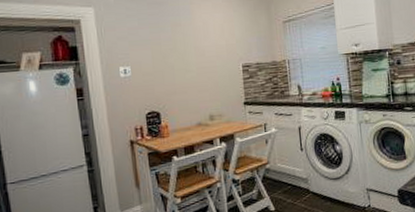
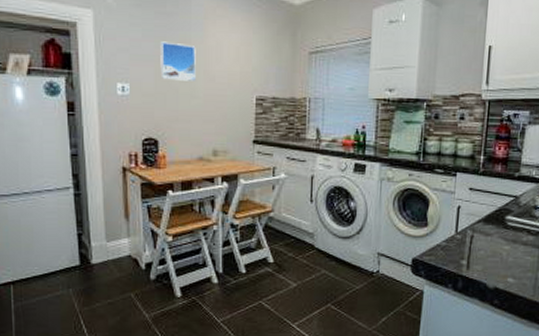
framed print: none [154,27,188,60] -> present [160,41,196,81]

